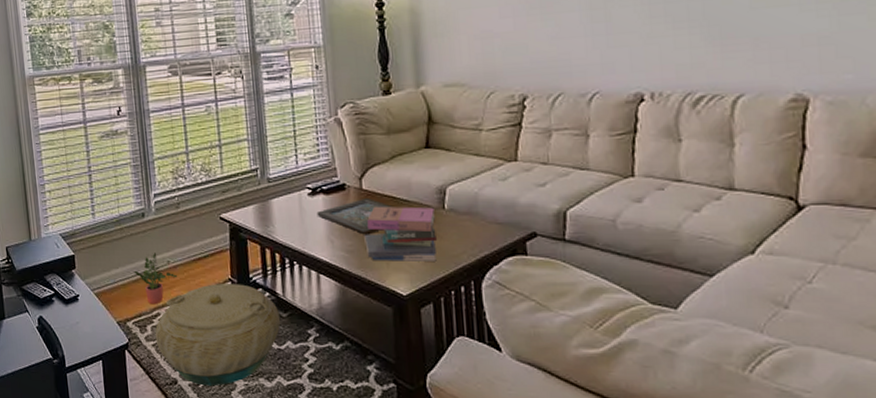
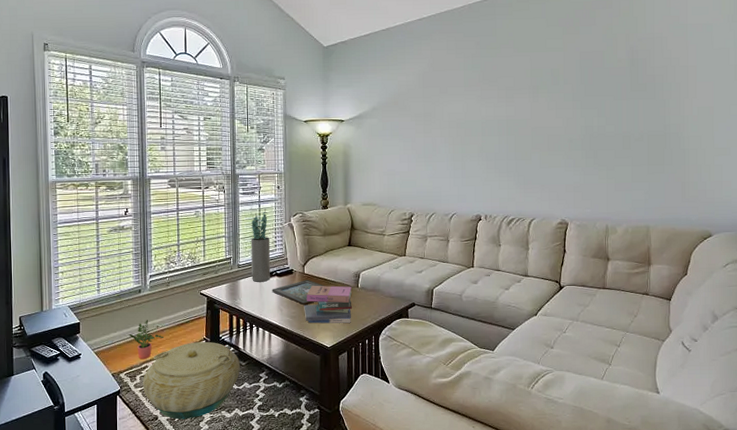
vase: none [282,98,314,202] -> present [251,208,270,282]

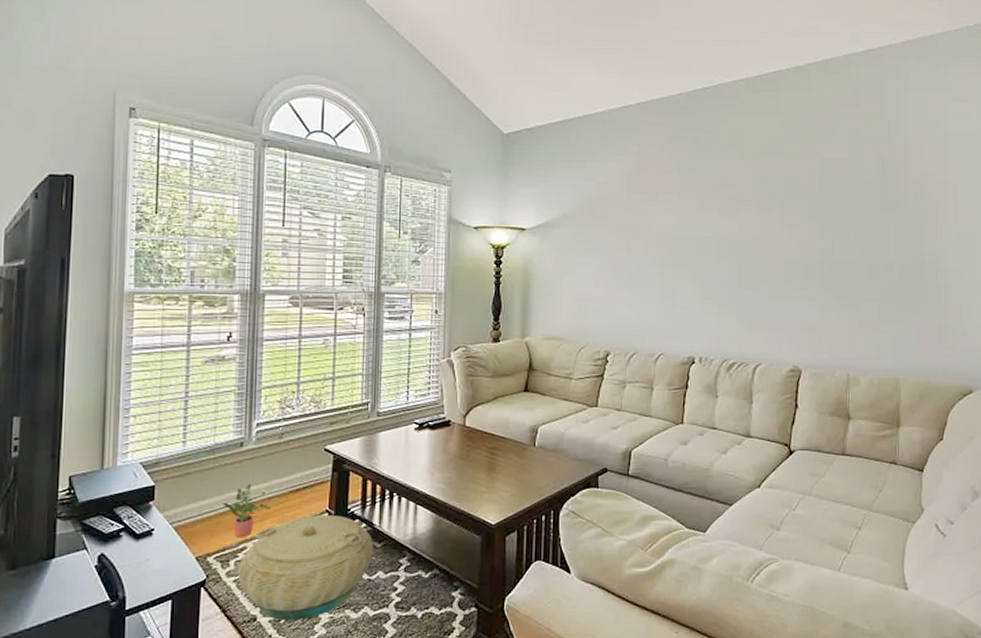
vase: present [251,208,270,282] -> none [395,338,422,436]
decorative tray: present [272,279,326,306] -> none [421,433,493,469]
books: present [304,285,352,324] -> none [462,442,526,493]

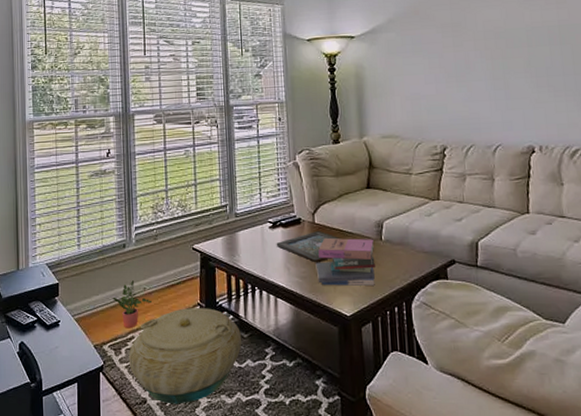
decorative tray: none [421,433,493,469] -> present [276,230,342,263]
books: none [462,442,526,493] -> present [315,237,375,286]

